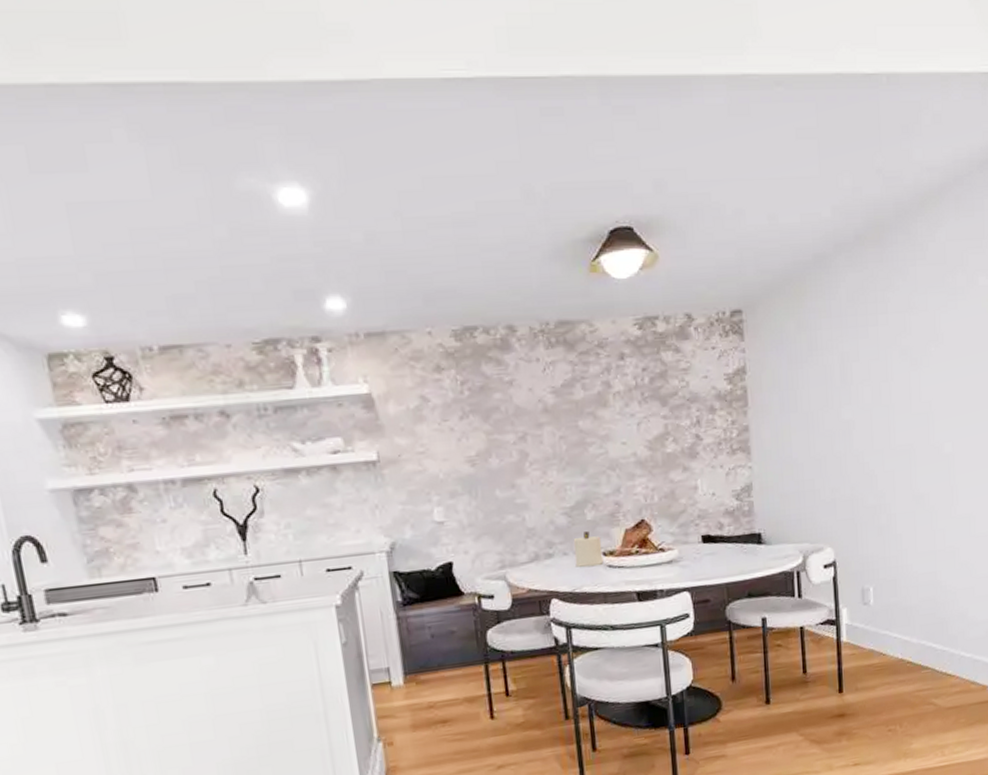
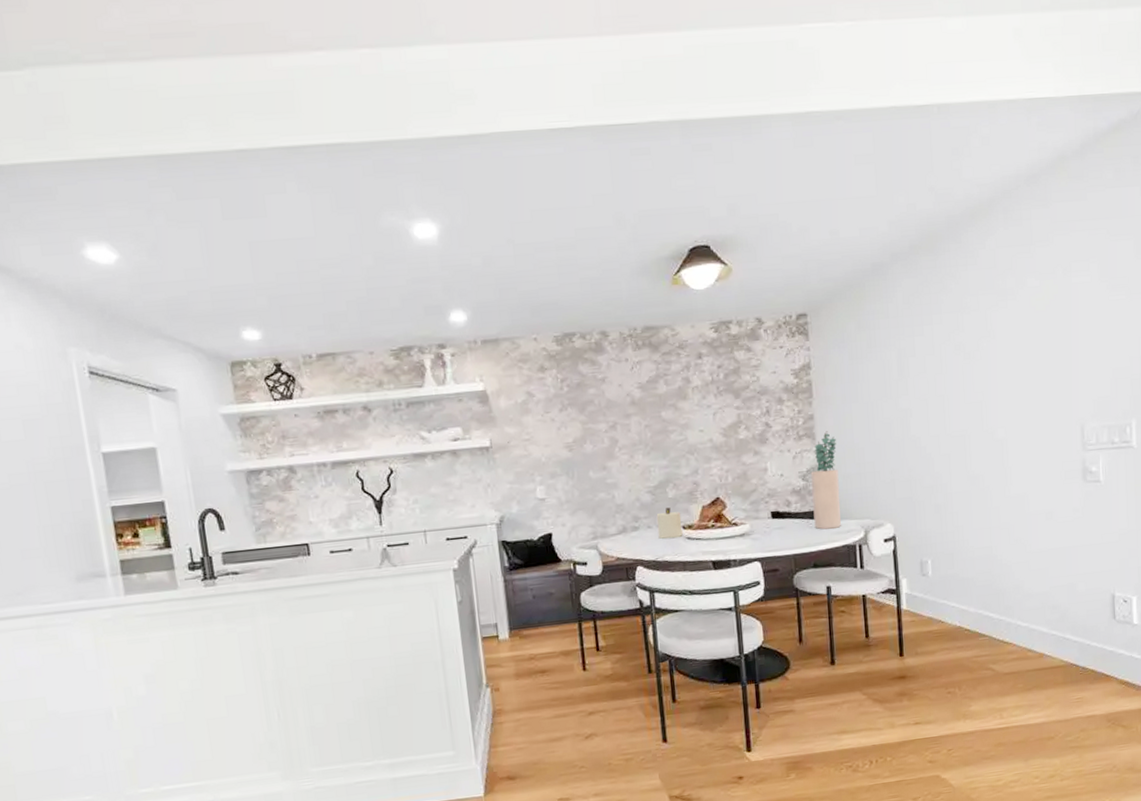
vase: none [745,444,779,555] -> present [810,431,842,530]

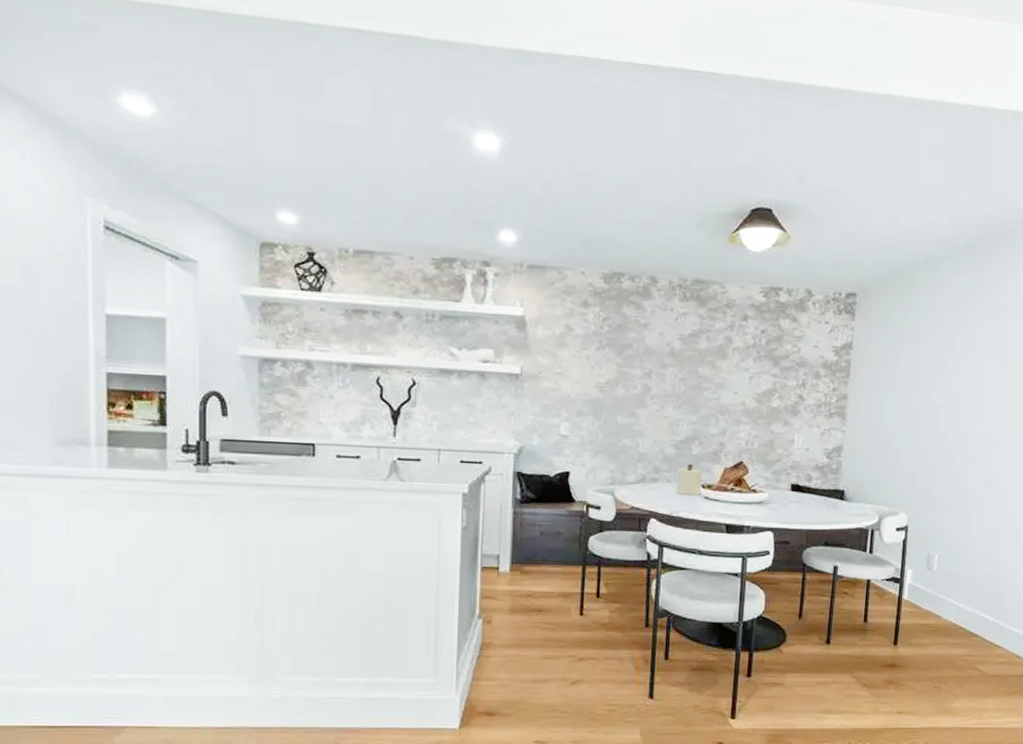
vase: present [810,431,842,530] -> none [831,413,865,510]

